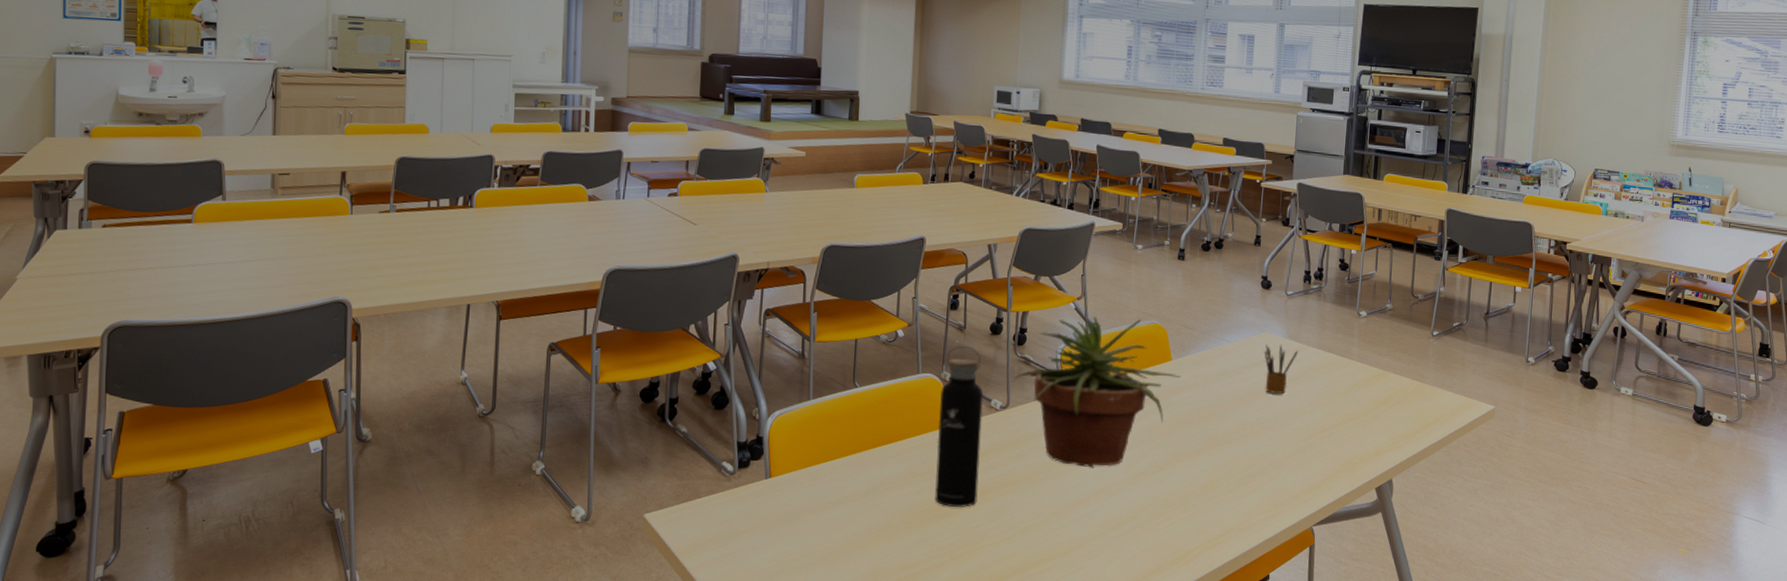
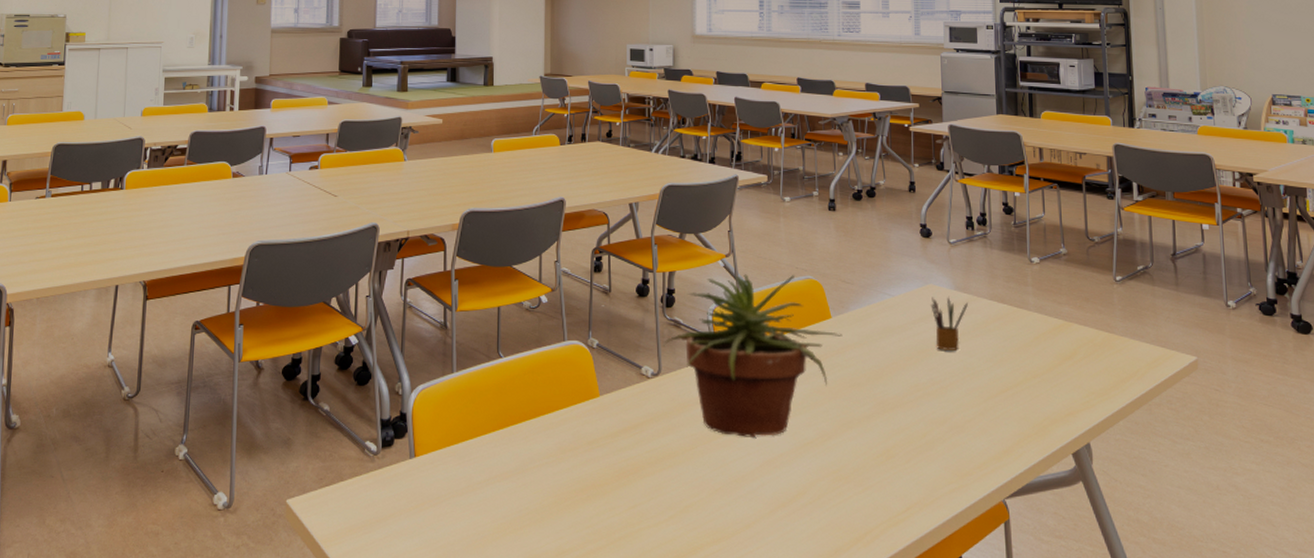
water bottle: present [935,346,983,507] -> none [587,310,633,485]

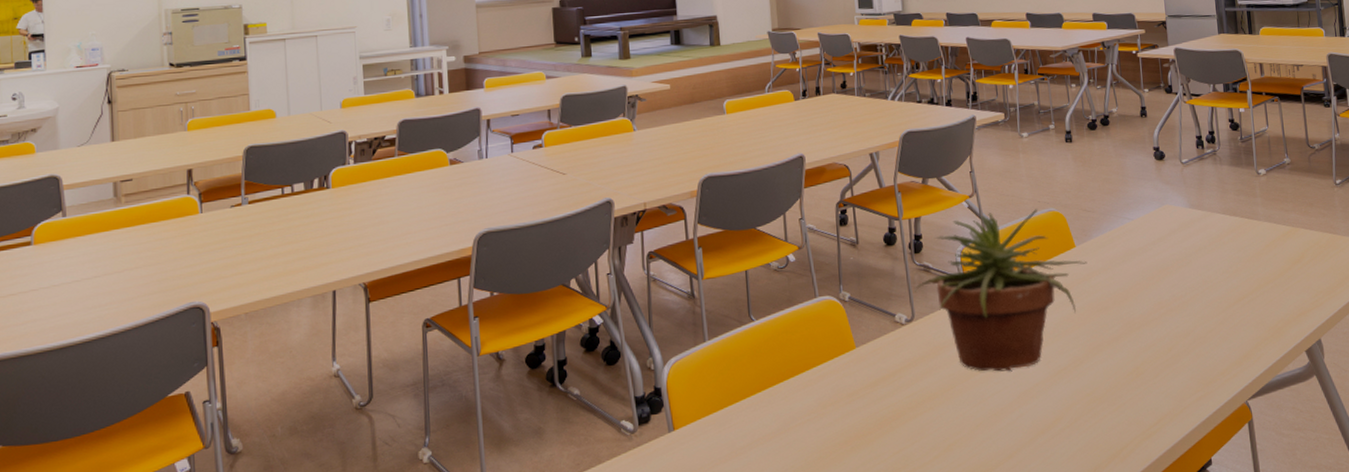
pencil box: present [930,297,968,350] -> none [1168,215,1203,267]

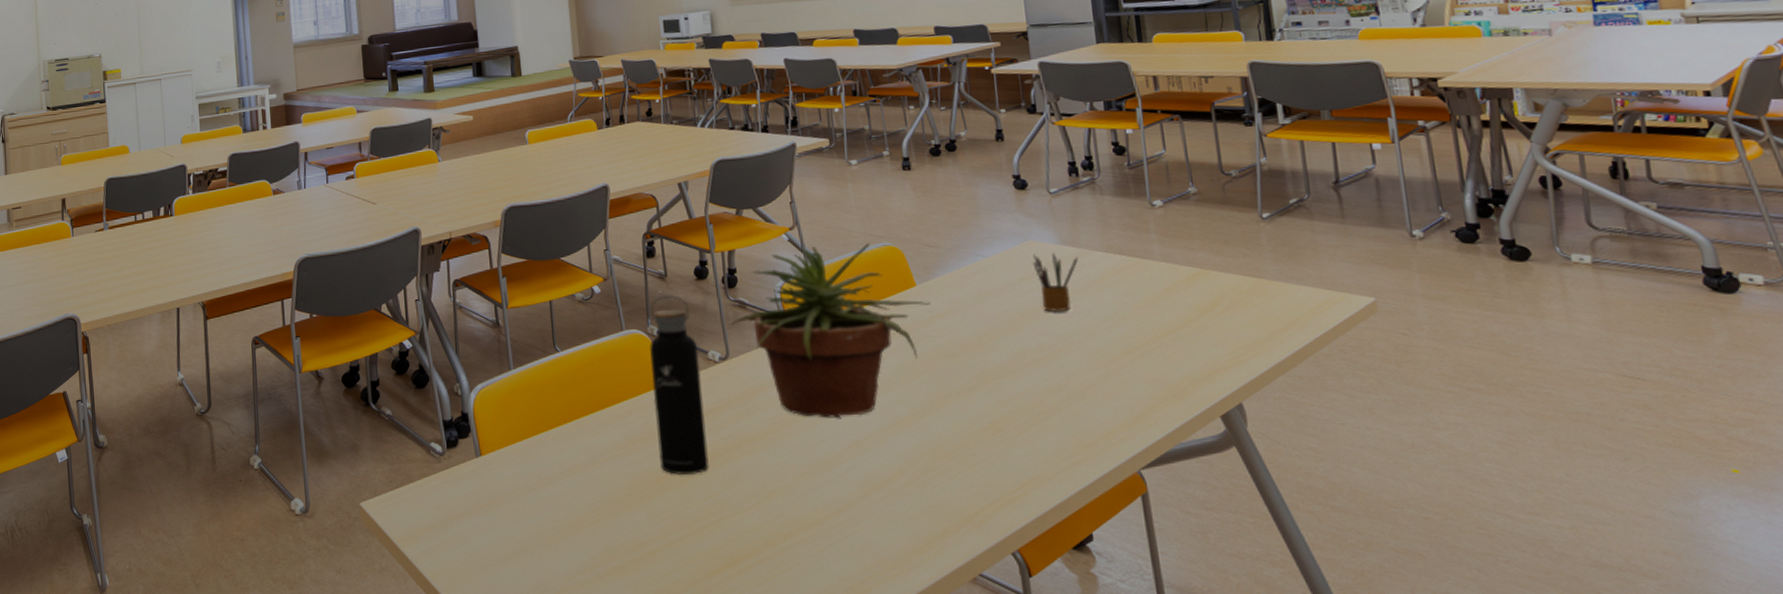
water bottle: none [841,262,895,435] -> present [650,295,709,475]
pencil box: none [1168,215,1203,267] -> present [1032,253,1078,312]

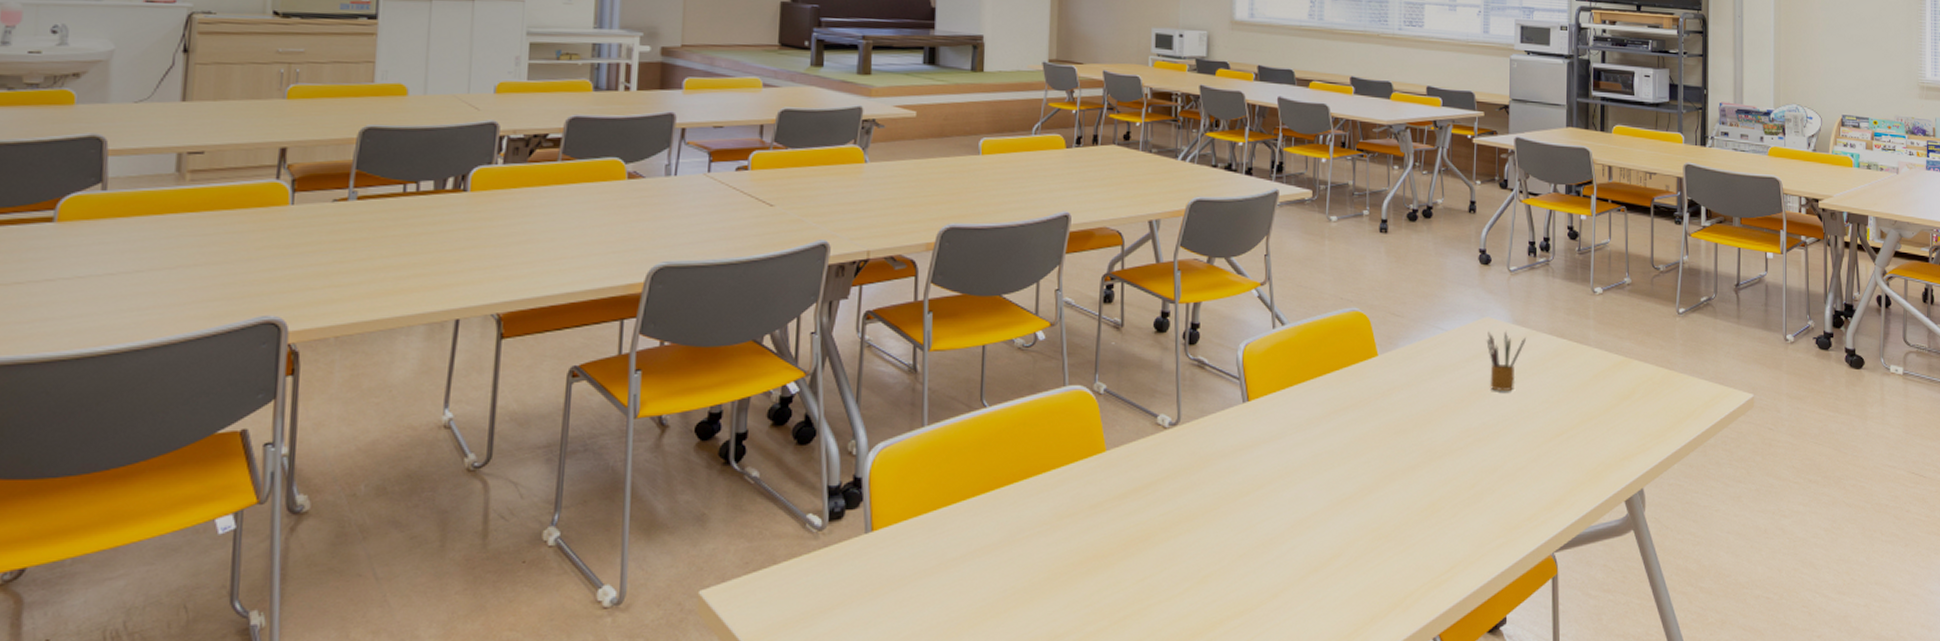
water bottle: present [650,295,709,475] -> none [1088,349,1148,555]
potted plant: present [730,243,931,418] -> none [1184,306,1389,494]

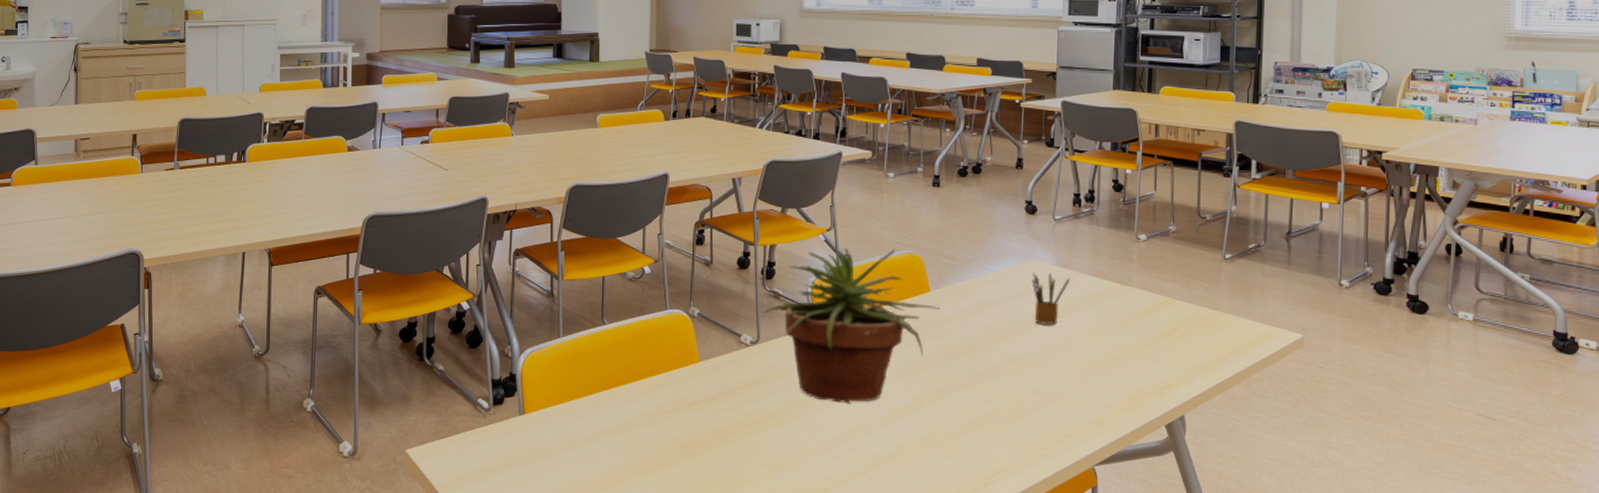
potted plant: none [1184,306,1389,494] -> present [763,248,941,403]

